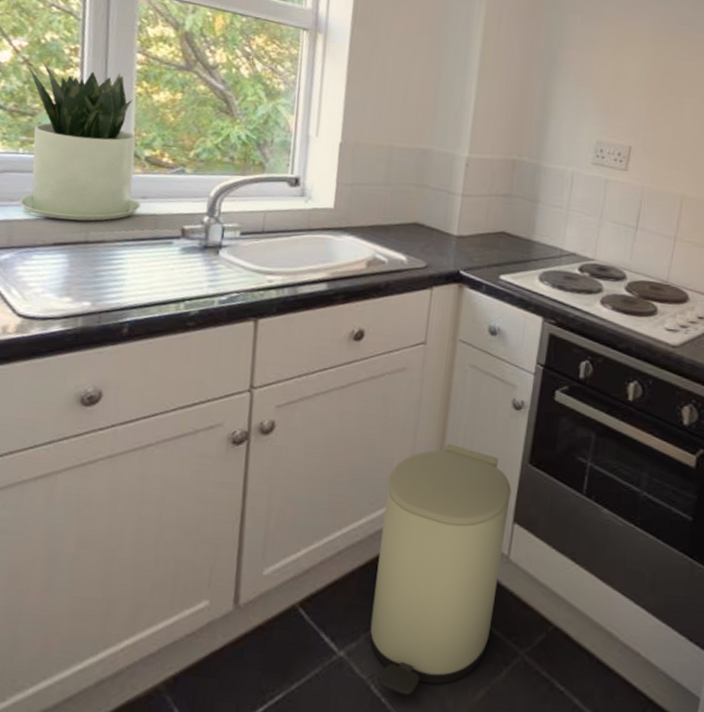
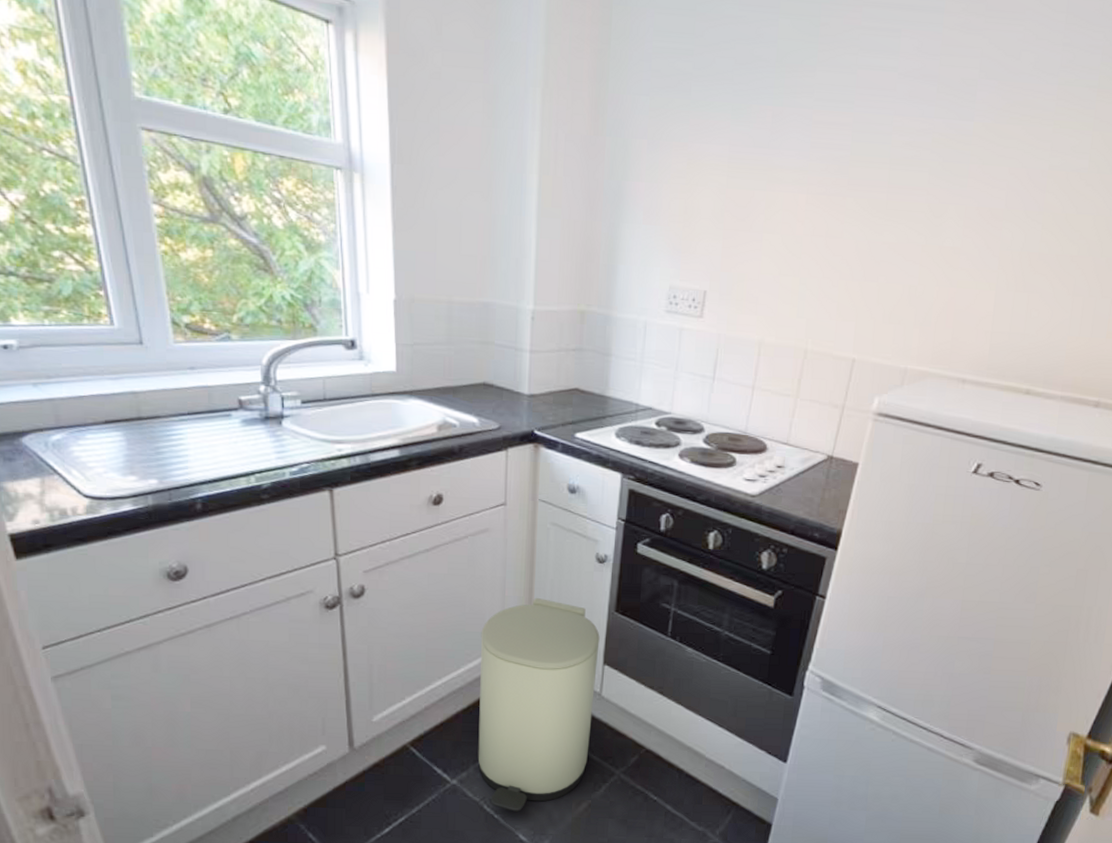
planter: present [18,62,141,221] -> none [32,219,190,396]

